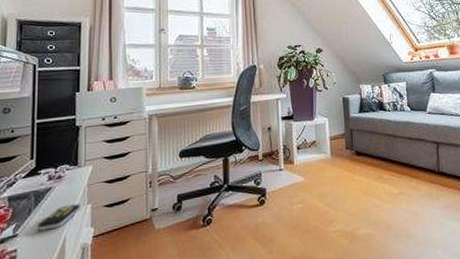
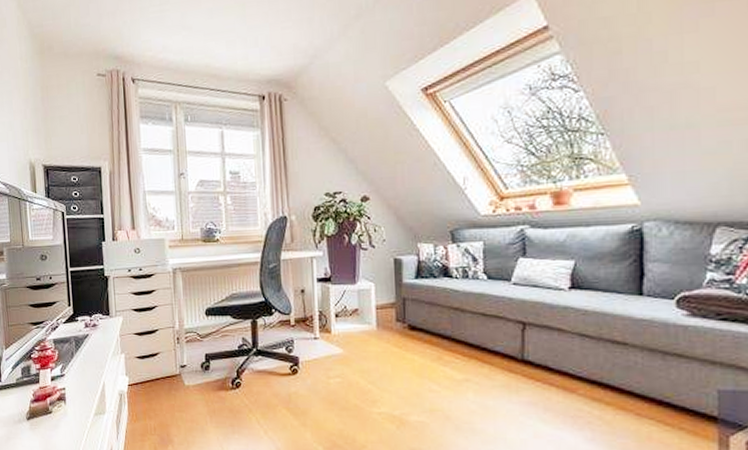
remote control: present [37,204,80,231] -> none [80,353,115,374]

